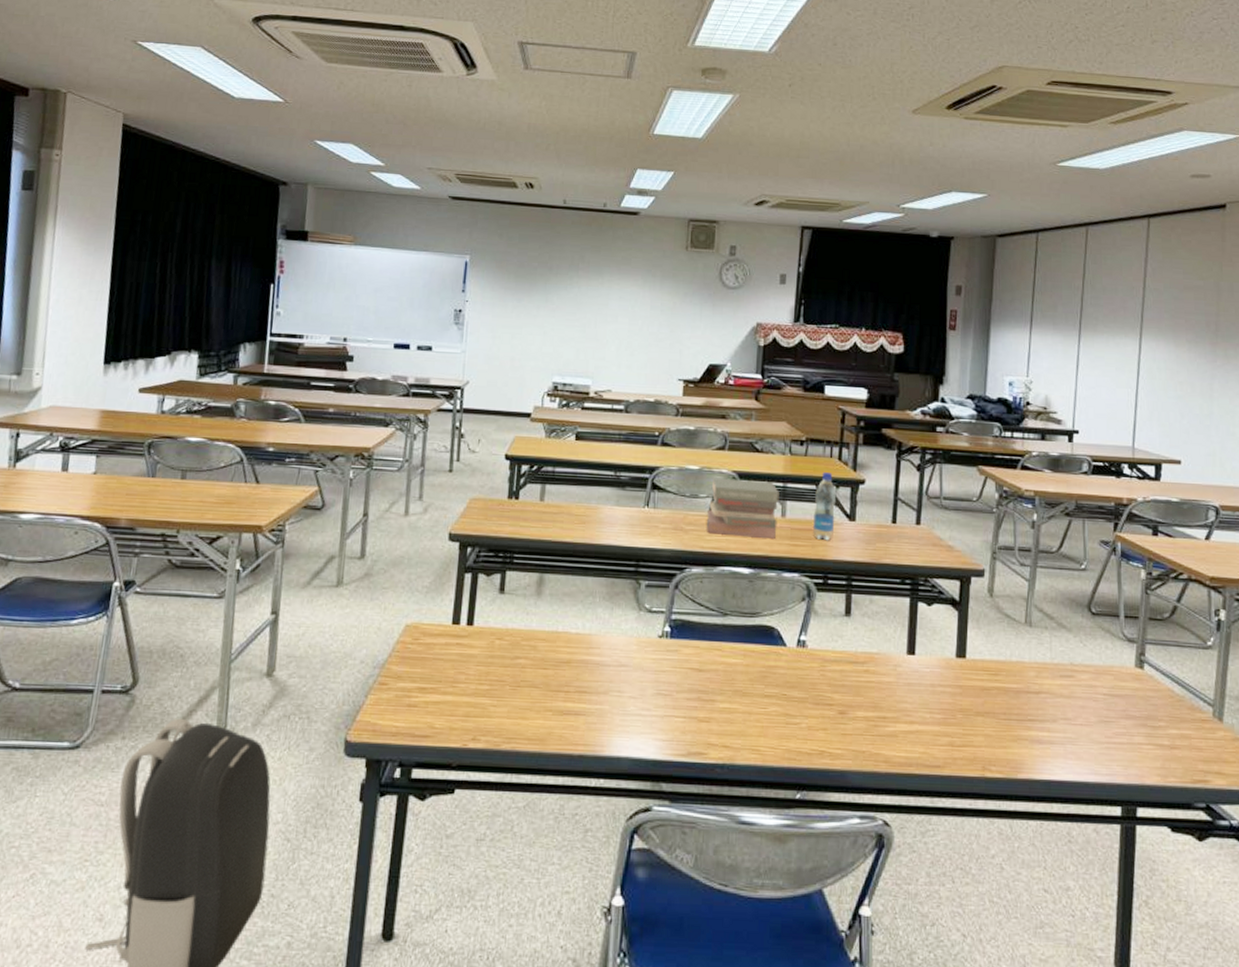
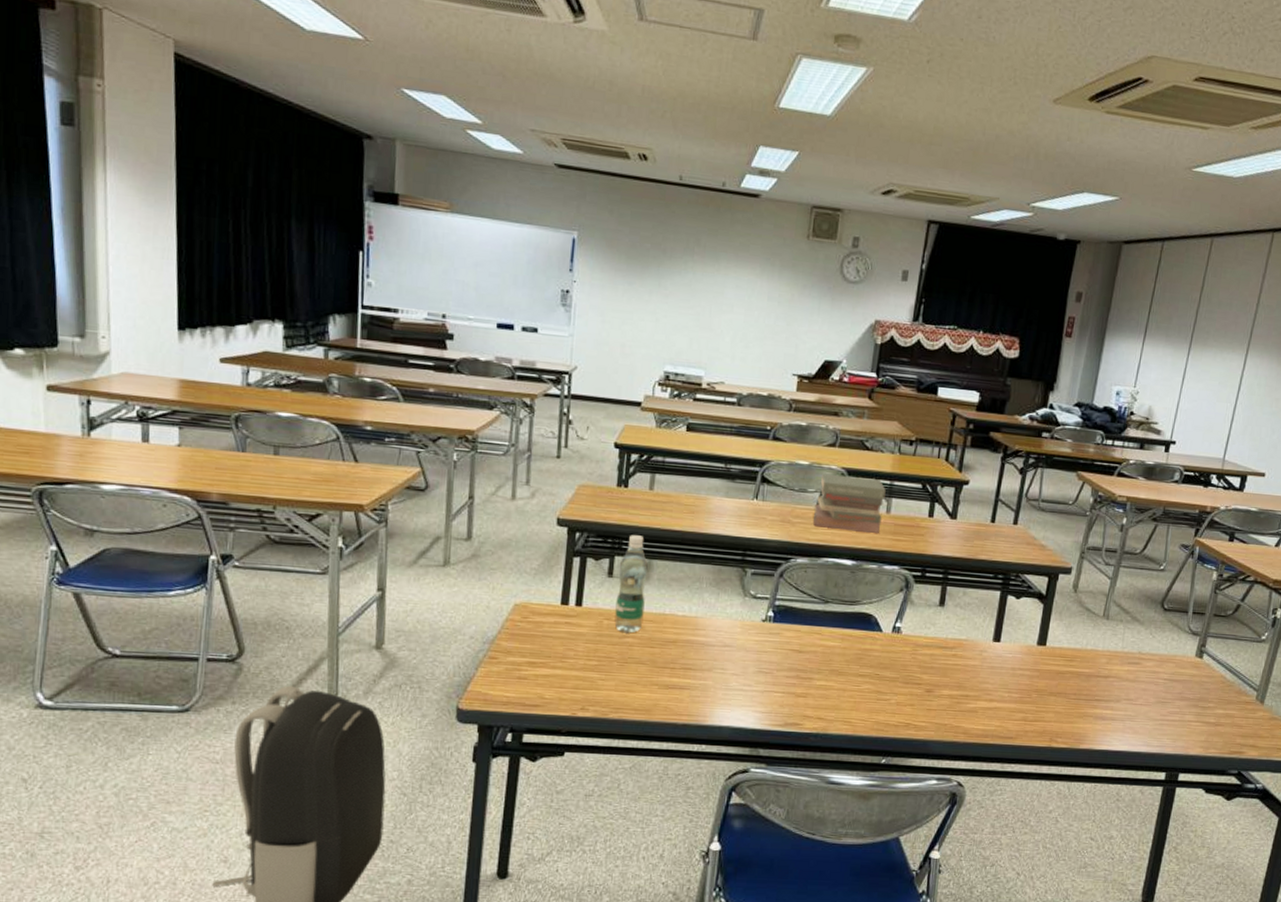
bottle: none [506,548,540,654] -> present [614,535,648,634]
bottle: present [812,472,837,541] -> none [914,472,941,537]

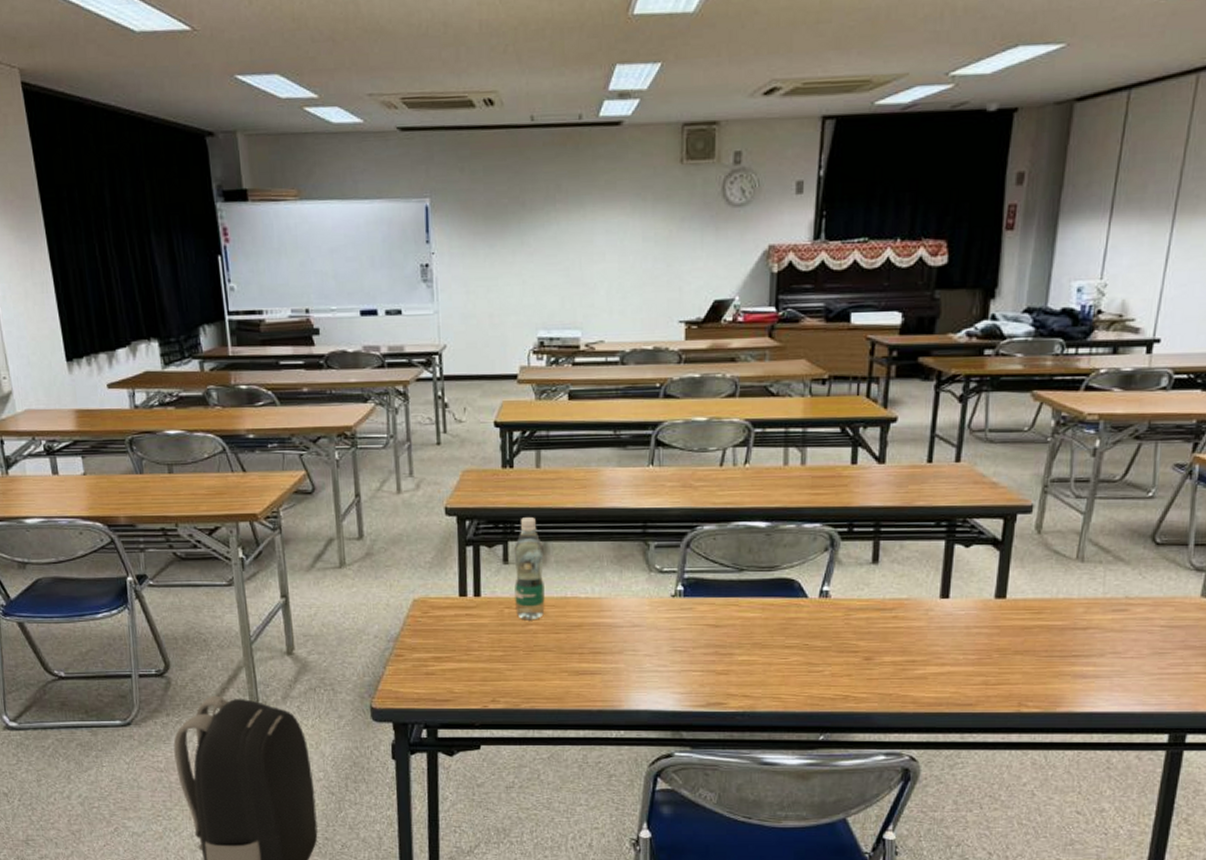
books: present [813,473,886,534] -> none [717,427,798,490]

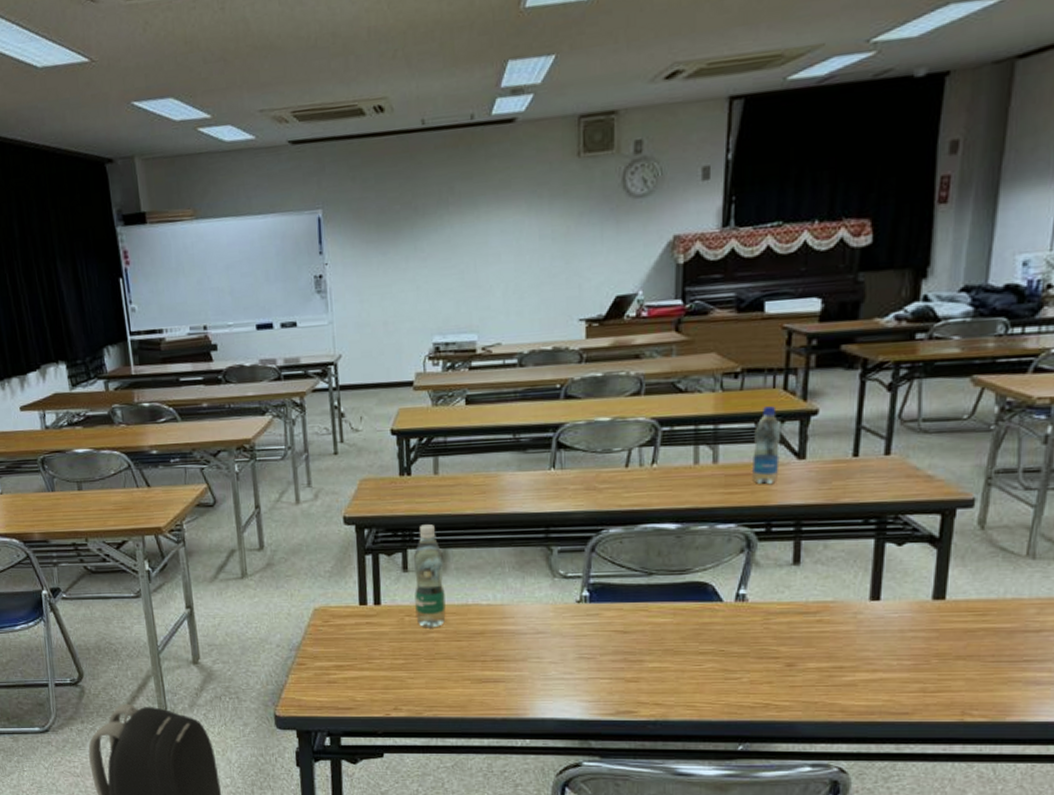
bottle: none [836,412,864,487] -> present [751,406,782,485]

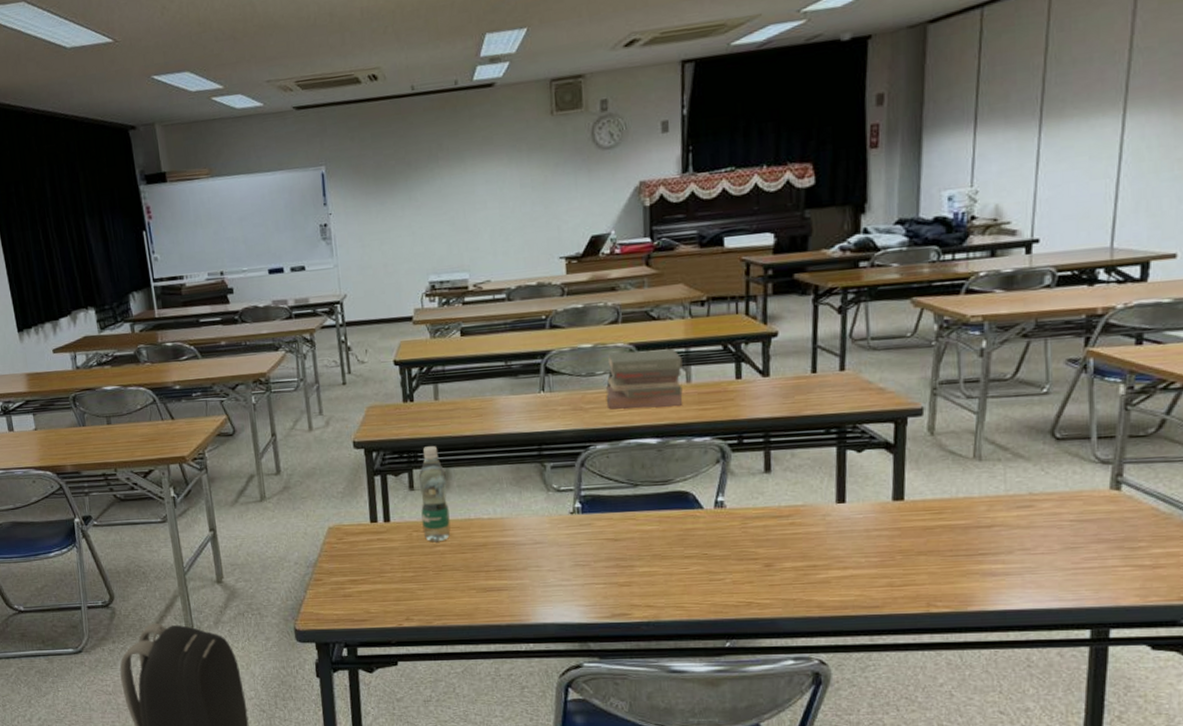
books: none [622,425,709,490] -> present [606,349,683,410]
bottle: present [751,406,782,485] -> none [721,330,747,402]

